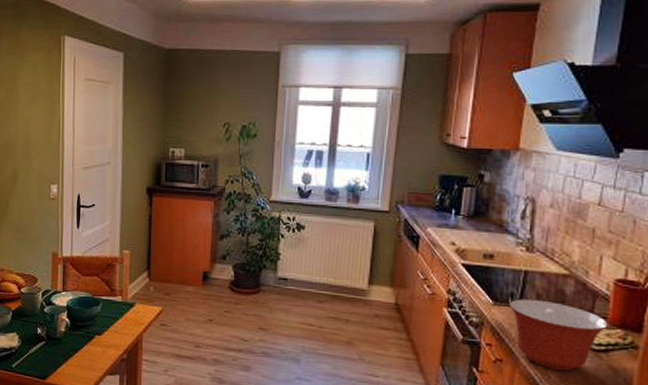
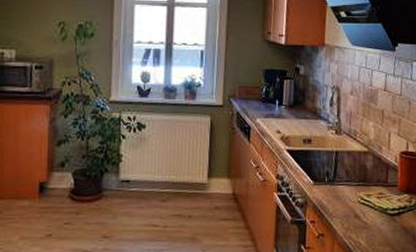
mixing bowl: present [509,299,608,372] -> none [326,176,398,237]

